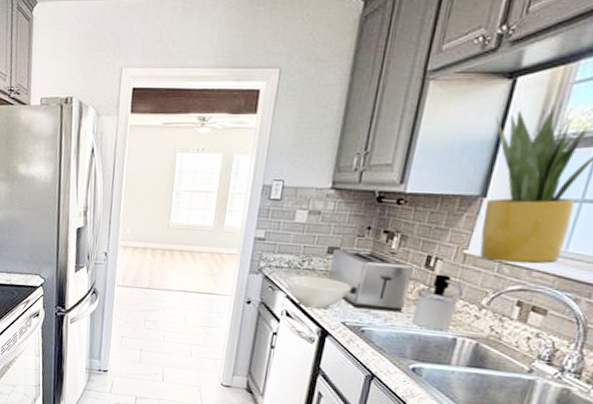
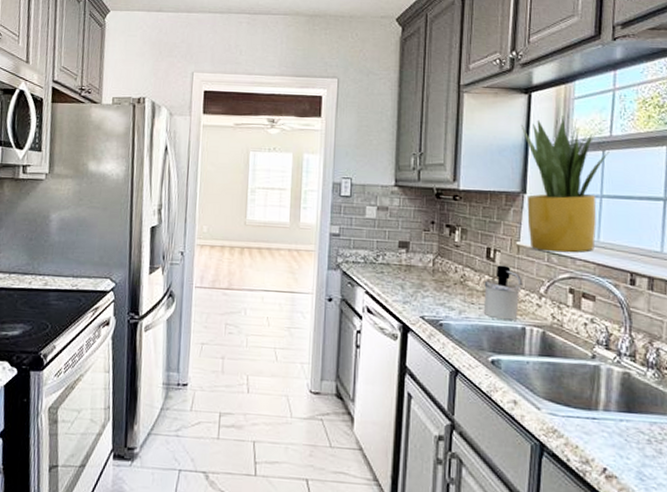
bowl: present [285,275,352,309] -> none [363,270,425,304]
toaster: present [327,248,413,313] -> none [401,243,477,304]

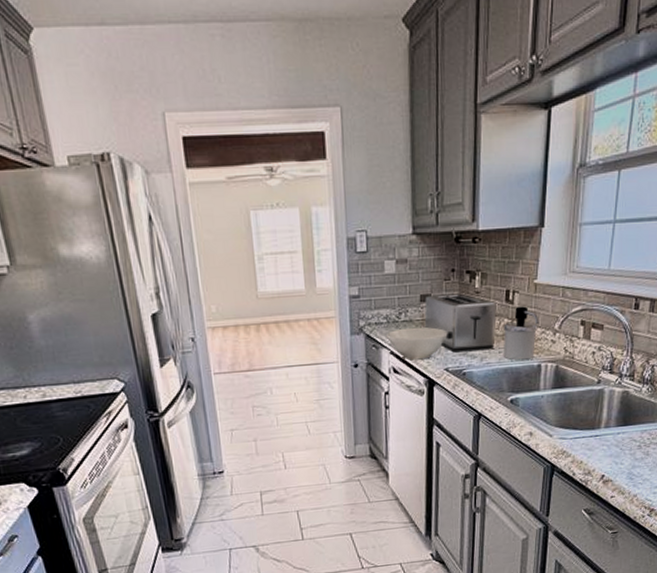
bowl: none [363,270,425,304] -> present [387,327,448,360]
toaster: none [401,243,477,304] -> present [424,293,497,353]
planter: present [520,116,610,252] -> none [539,133,625,286]

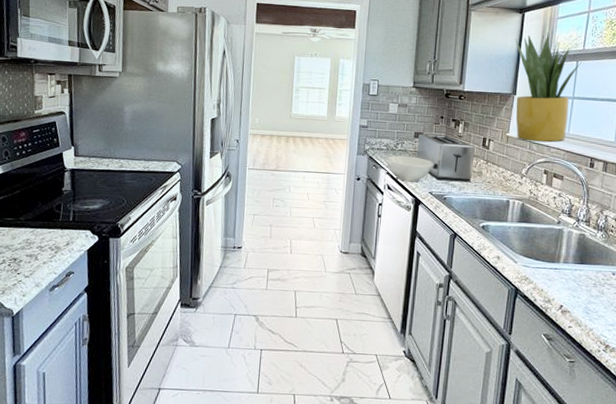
soap dispenser: present [503,306,539,361] -> none [478,152,510,195]
planter: none [539,133,625,286] -> present [515,32,582,142]

